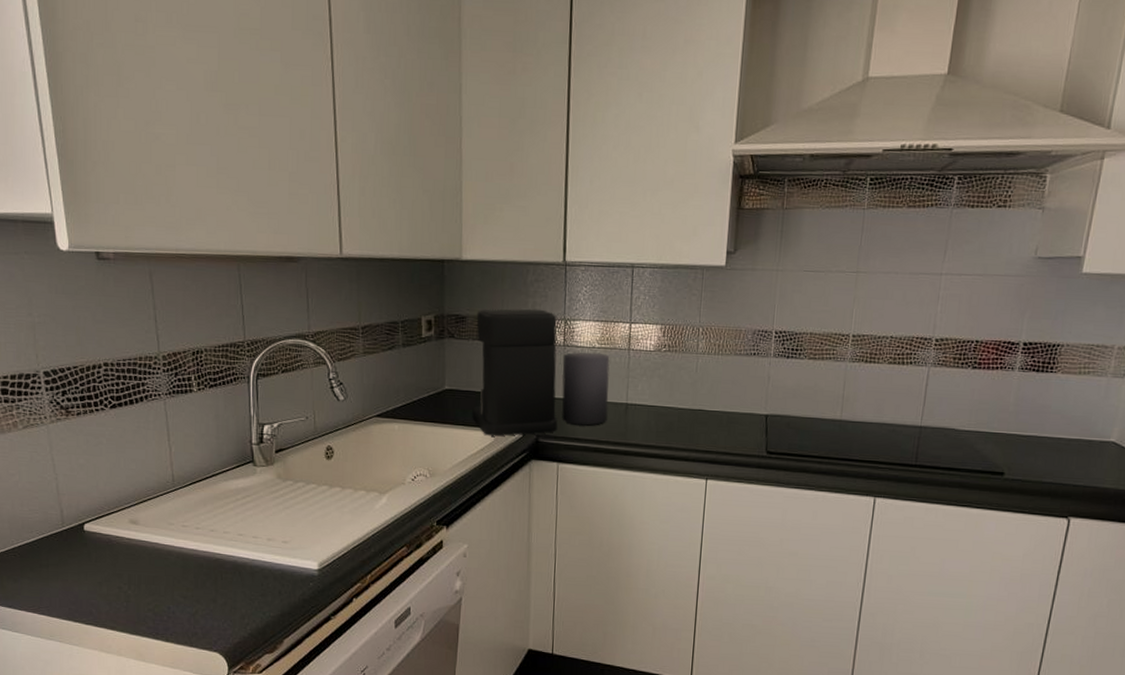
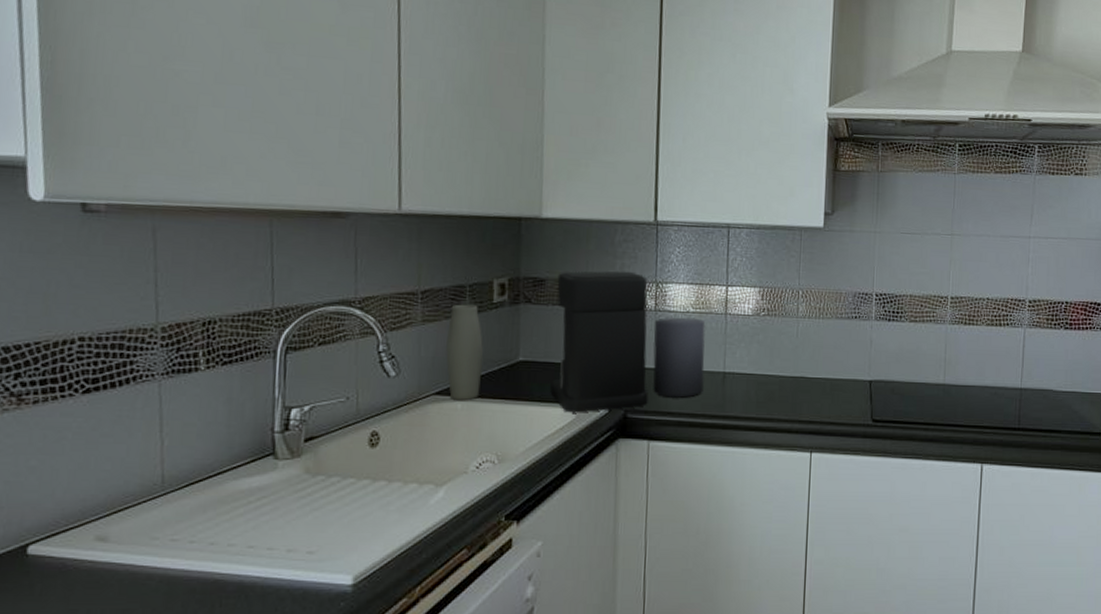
vase: none [384,338,415,422] -> present [446,304,483,400]

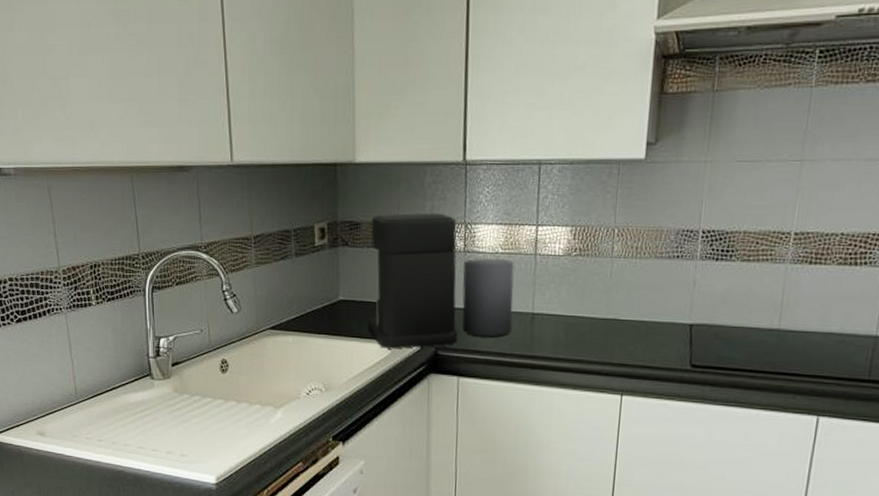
vase: present [446,304,483,400] -> none [277,247,308,335]

